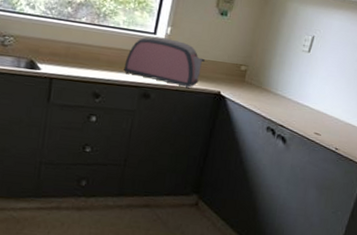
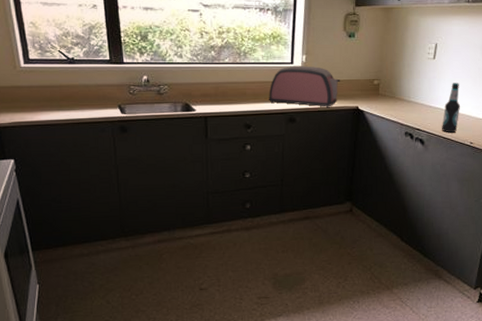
bottle: none [307,81,332,136] -> present [442,83,461,133]

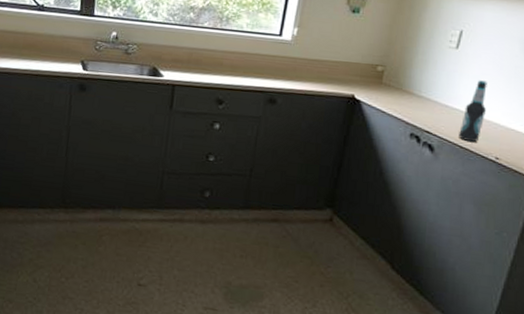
toaster: present [269,66,340,108] -> none [248,38,336,93]

